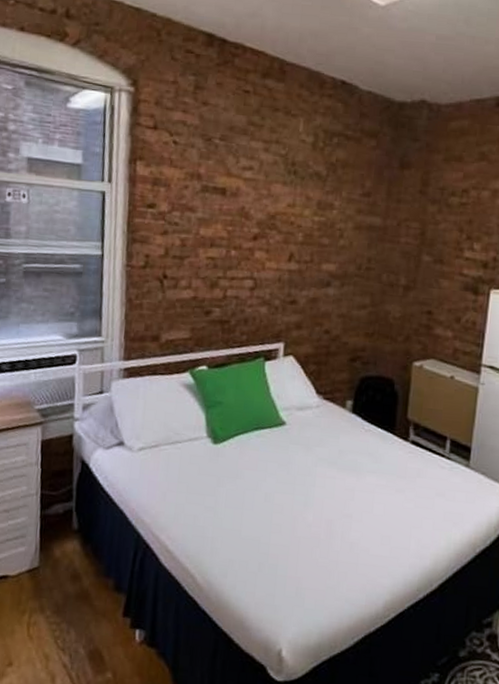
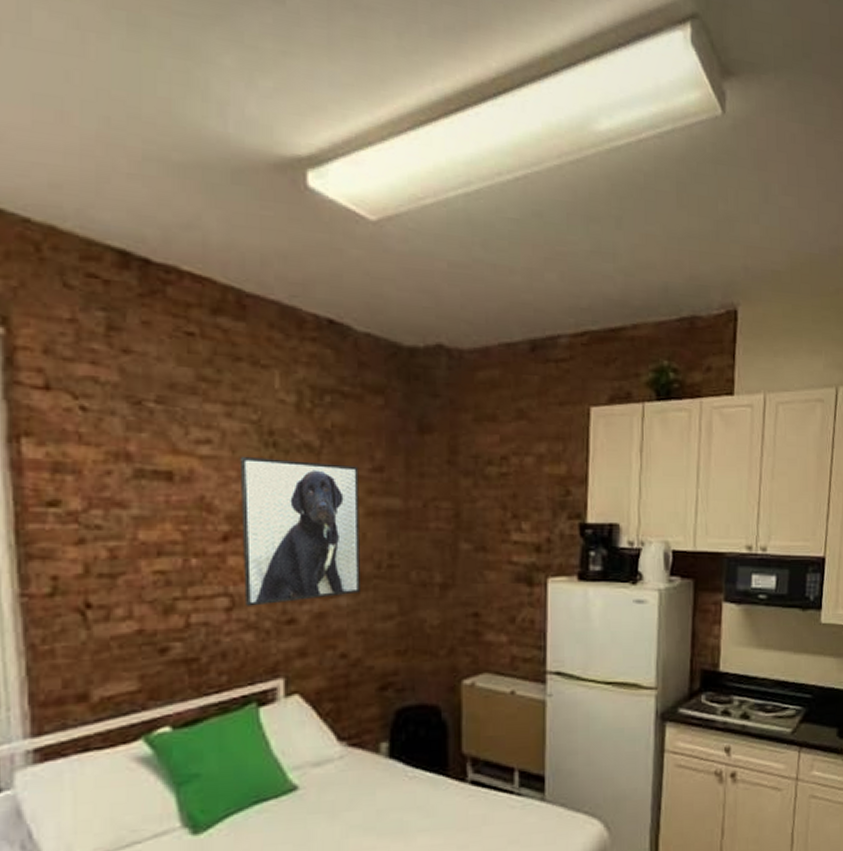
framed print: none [264,180,352,289] -> present [239,456,360,606]

